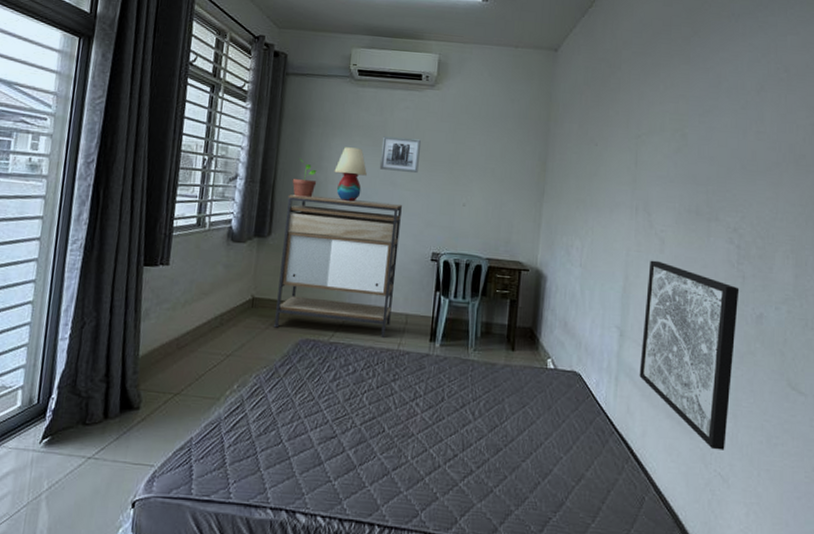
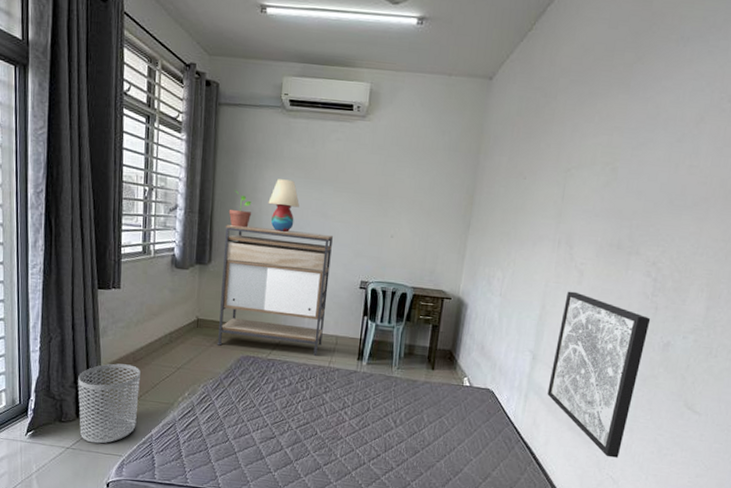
waste bin: none [106,351,184,451] -> present [78,363,141,444]
wall art: present [379,136,421,174] -> none [311,168,351,206]

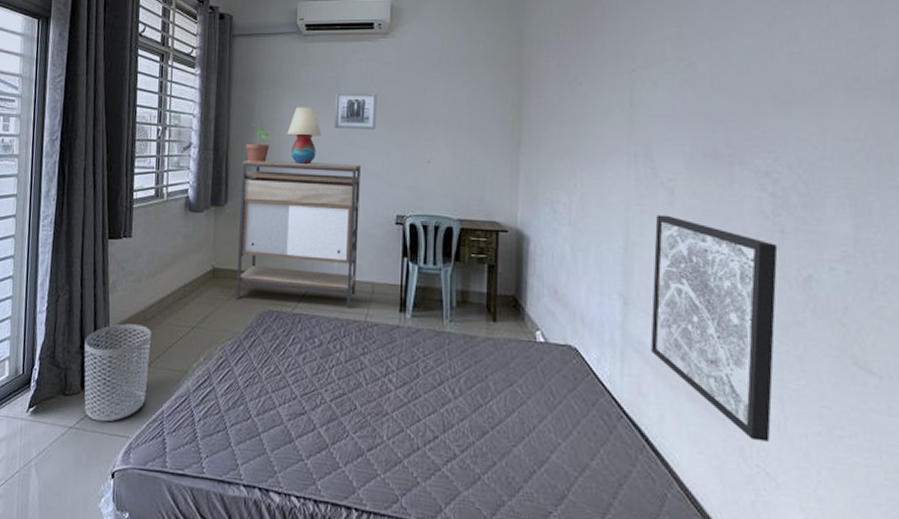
wall art: none [311,168,351,206] -> present [334,93,377,131]

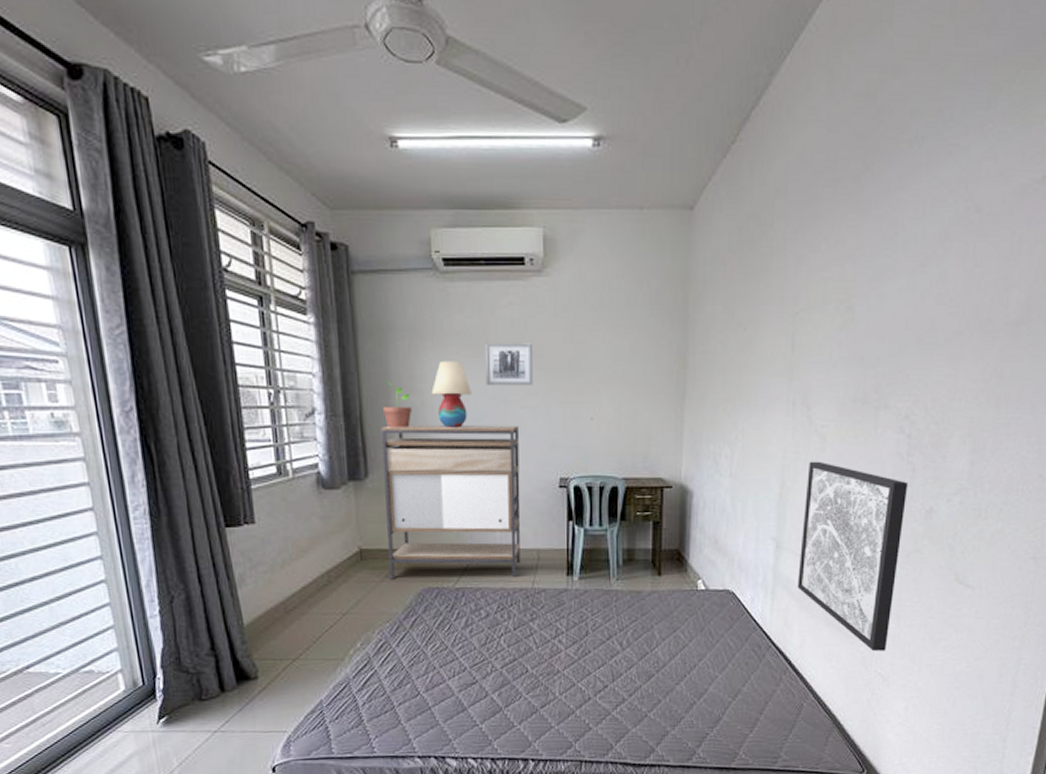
waste bin: present [84,323,151,422] -> none [216,617,300,721]

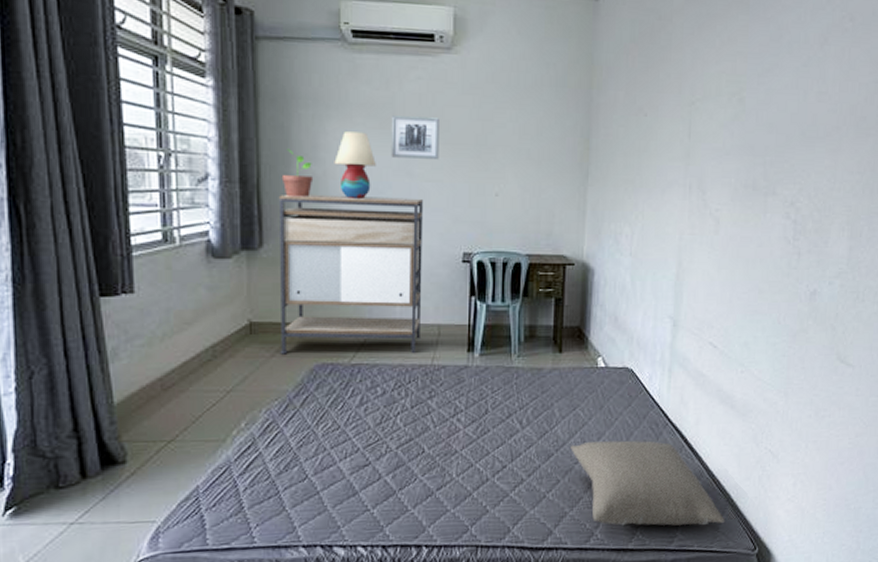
pillow: none [671,662,832,747] -> present [570,440,725,526]
wall art: present [797,461,909,652] -> none [693,243,795,429]

